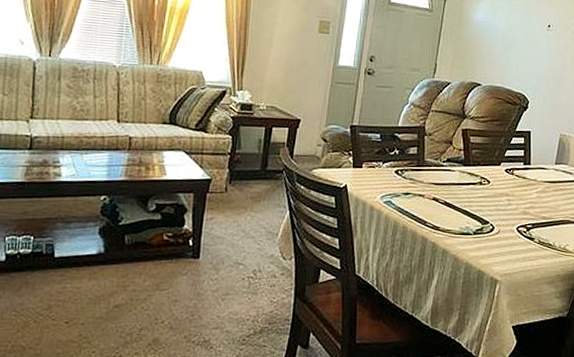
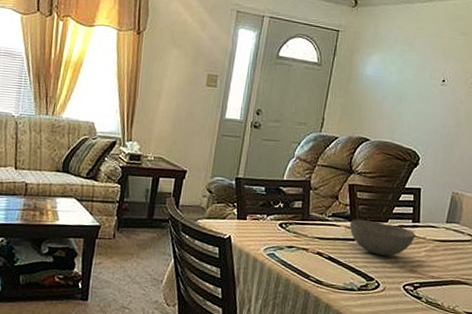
bowl: none [464,163,527,199] -> present [349,219,416,256]

